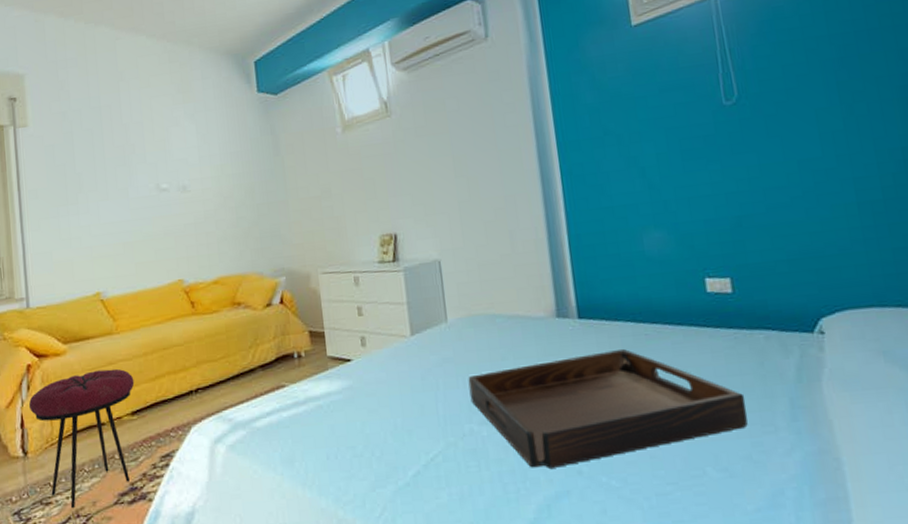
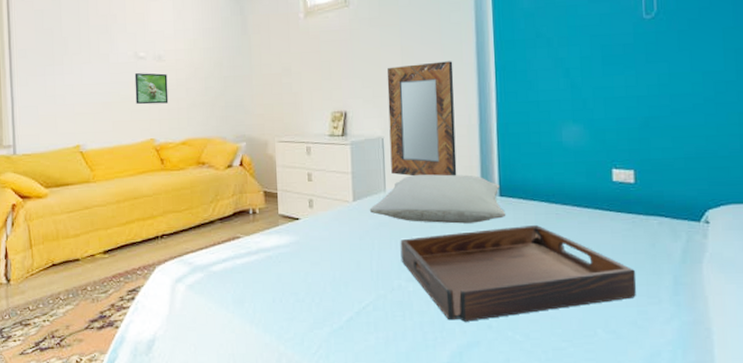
stool: present [28,368,135,509] -> none [12,212,107,331]
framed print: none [157,205,197,242] -> present [134,73,169,105]
pillow: none [430,296,588,355] -> present [369,174,506,224]
home mirror: none [439,168,527,303] -> present [387,61,457,177]

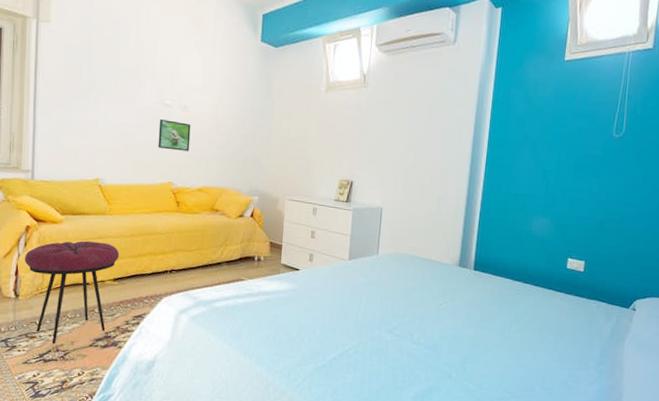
stool: none [12,212,107,331] -> present [24,240,120,345]
pillow: present [369,174,506,224] -> none [362,243,477,290]
home mirror: present [387,61,457,177] -> none [385,147,451,249]
serving tray: present [400,224,637,322] -> none [383,296,573,371]

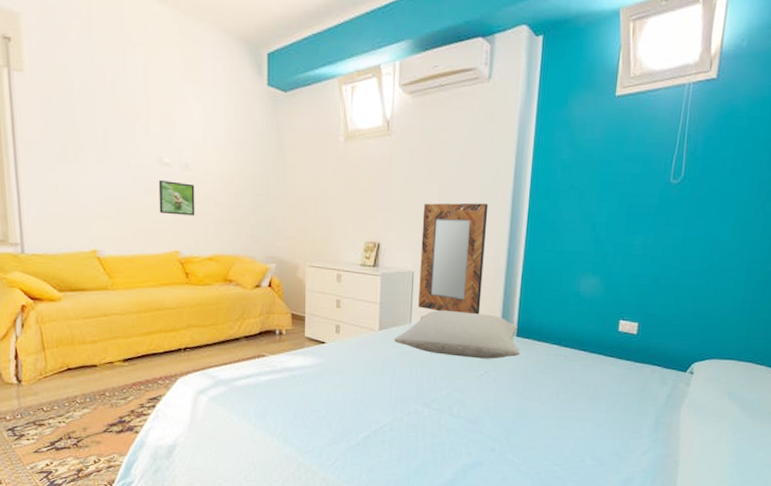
stool: present [24,240,120,345] -> none [22,319,127,432]
pillow: none [362,243,477,290] -> present [394,310,520,359]
home mirror: none [385,147,451,249] -> present [418,203,489,315]

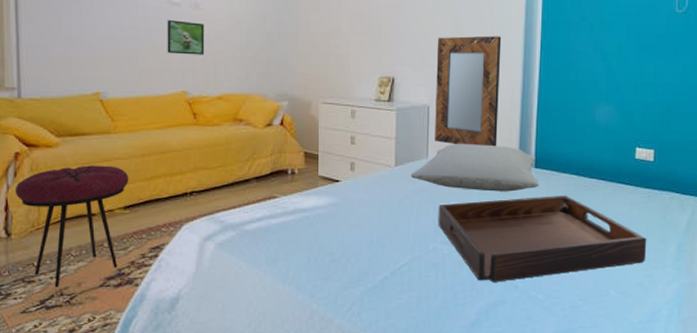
stool: none [22,319,127,432] -> present [14,165,129,288]
serving tray: none [419,364,626,445] -> present [438,195,647,282]

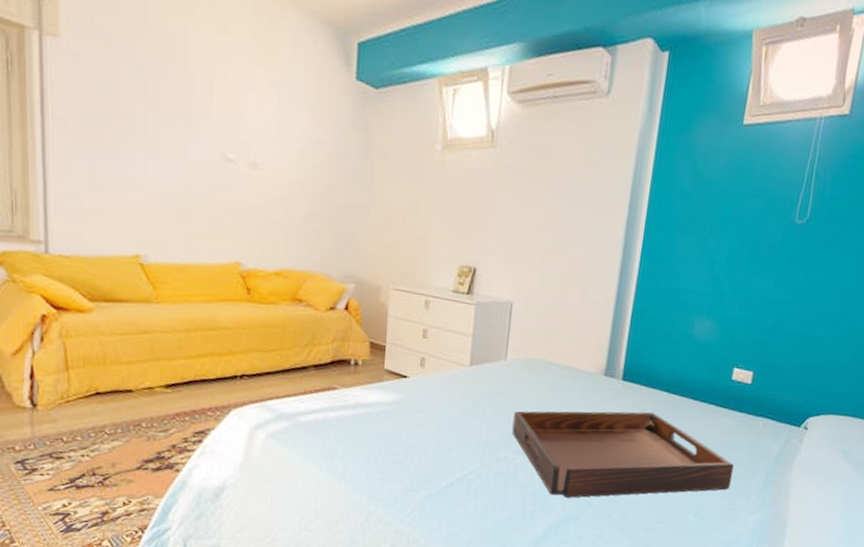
stool: present [14,165,129,288] -> none [41,335,172,467]
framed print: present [167,20,205,55] -> none [219,178,263,223]
pillow: present [410,144,539,192] -> none [486,346,626,404]
home mirror: present [435,36,502,147] -> none [516,226,600,354]

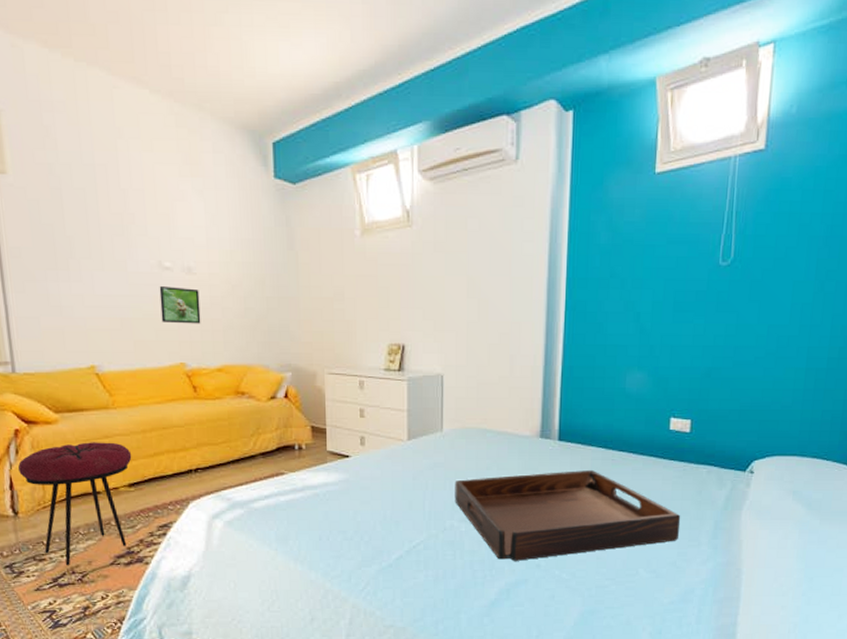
stool: none [41,335,172,467] -> present [17,442,132,566]
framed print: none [219,178,263,223] -> present [159,286,201,324]

